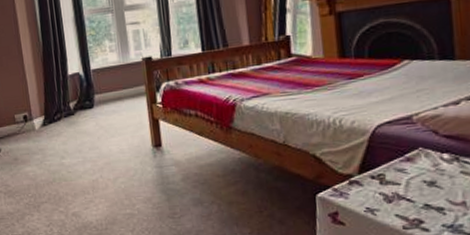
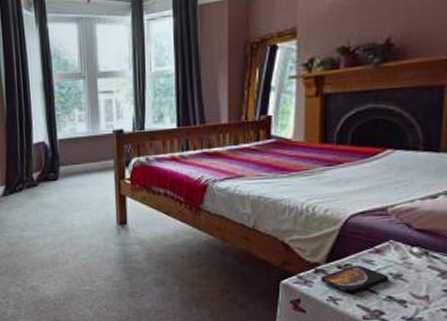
smartphone: none [355,174,423,204] -> present [321,265,388,294]

